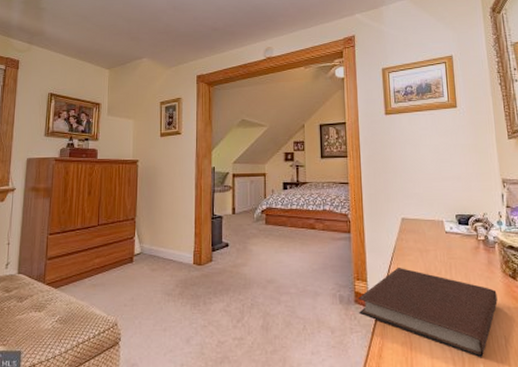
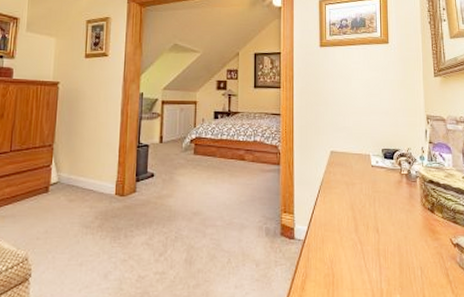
notebook: present [358,267,498,358] -> none [284,199,416,289]

